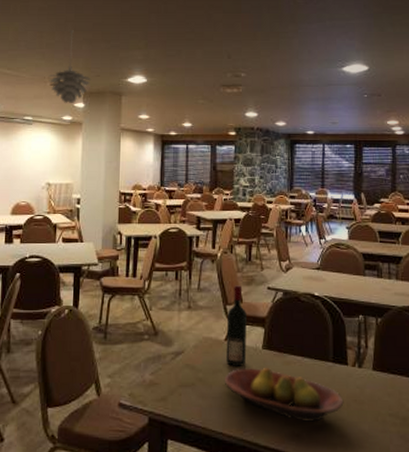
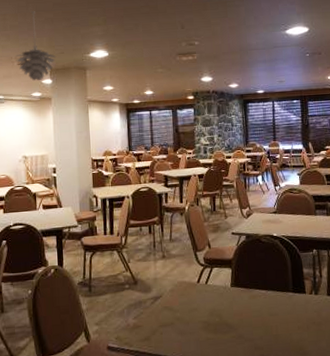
fruit bowl: present [224,367,344,422] -> none [199,302,304,345]
wine bottle: present [226,285,247,366] -> none [198,233,218,304]

